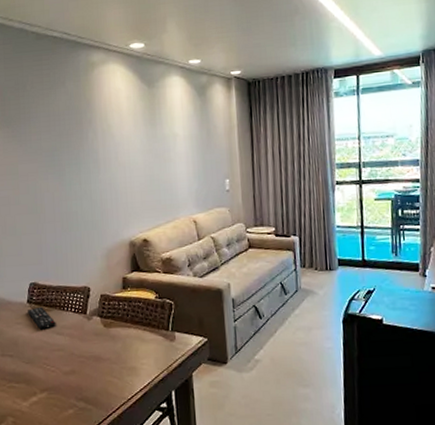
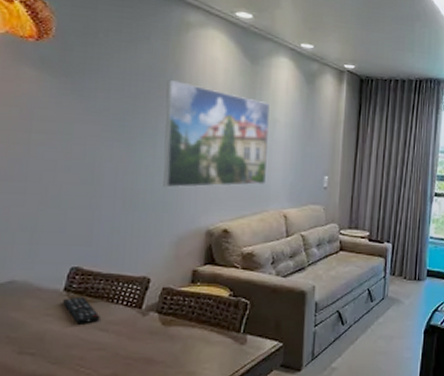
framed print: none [81,114,174,209] -> present [163,80,270,188]

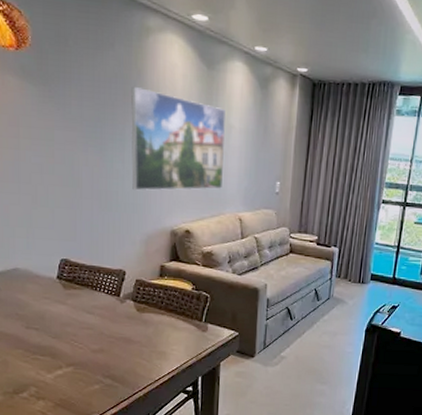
remote control: present [63,296,100,324] -> none [57,284,87,307]

